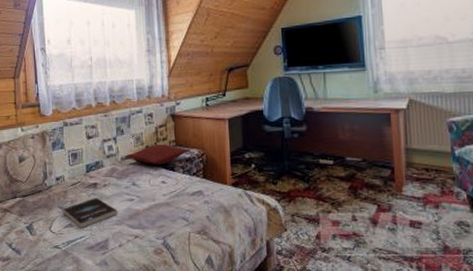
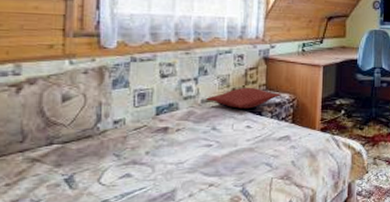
book: present [63,198,118,228] -> none [119,144,191,179]

